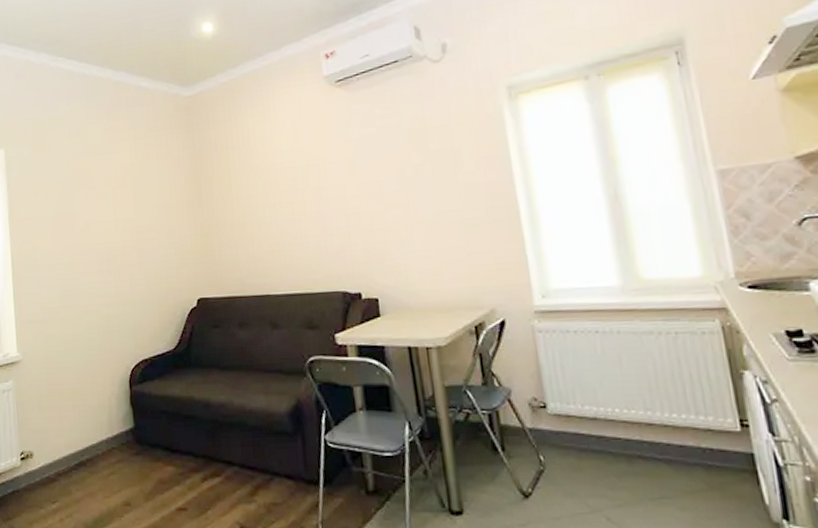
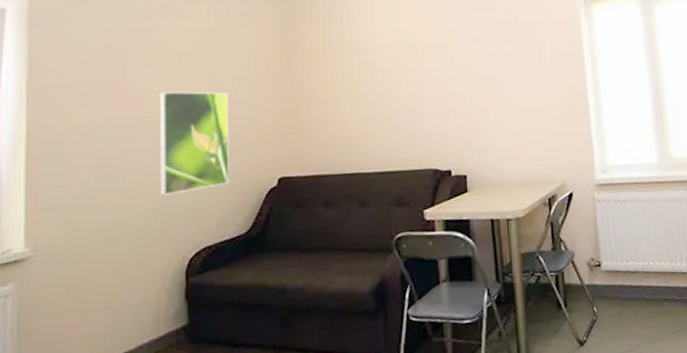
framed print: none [99,220,158,313] -> present [160,91,229,195]

